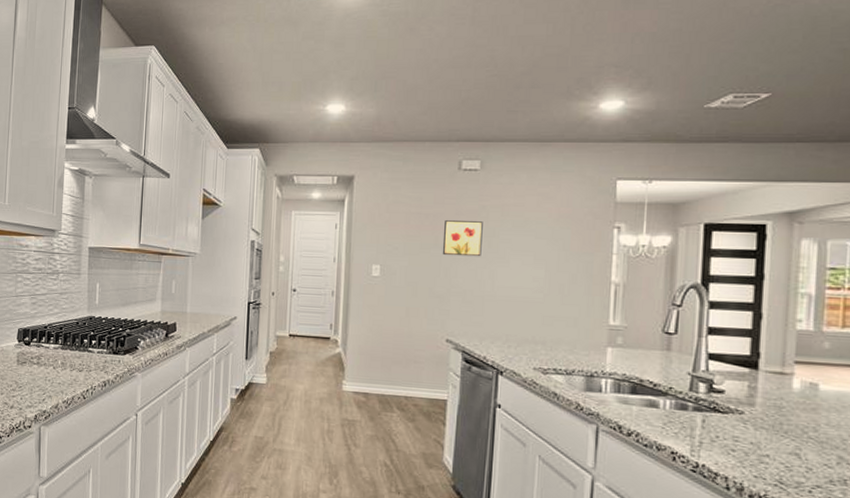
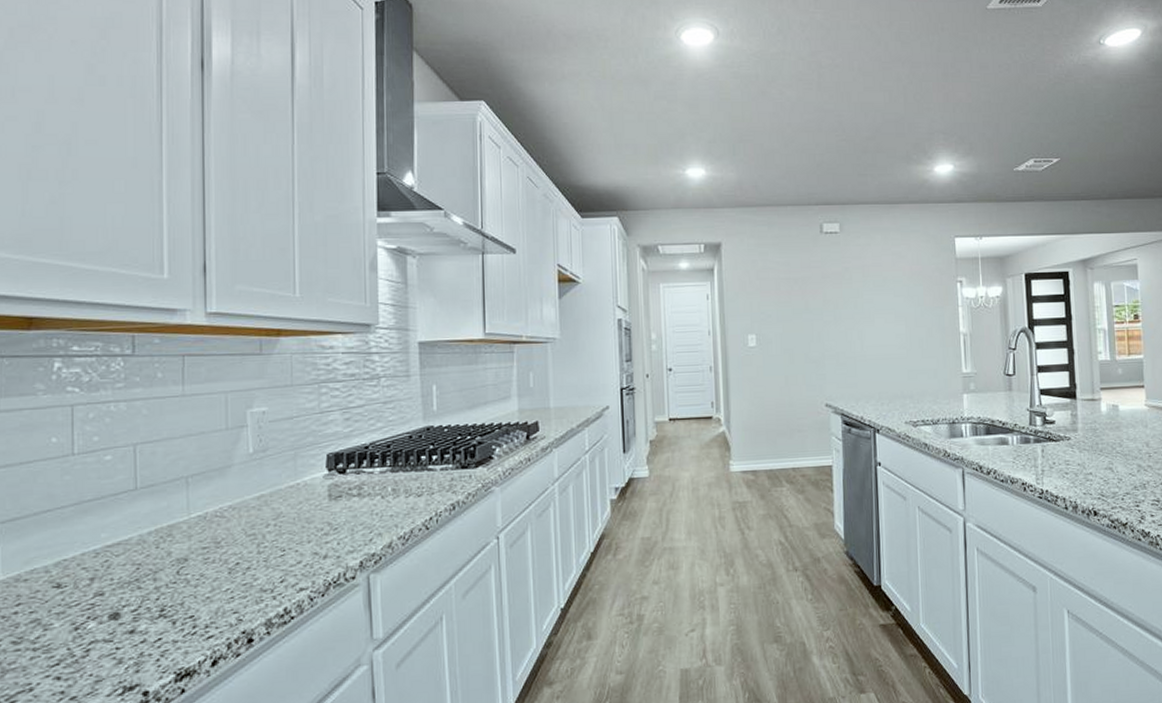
wall art: present [442,220,483,257] -> none [813,283,849,320]

